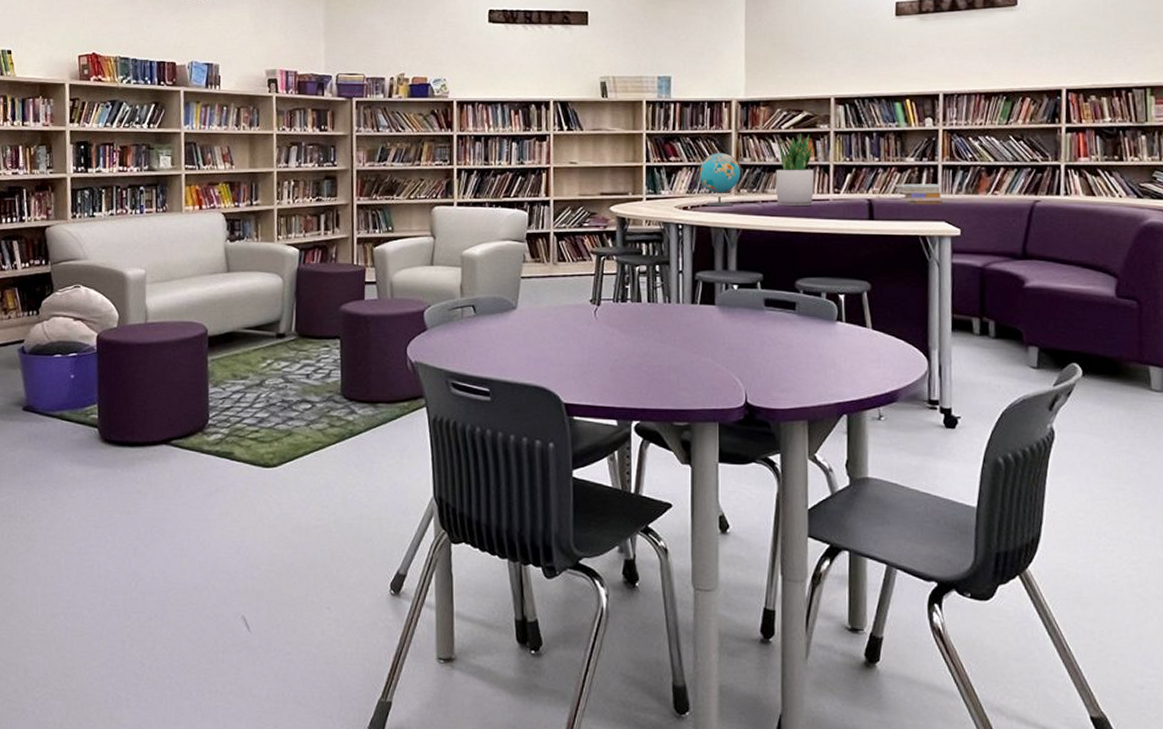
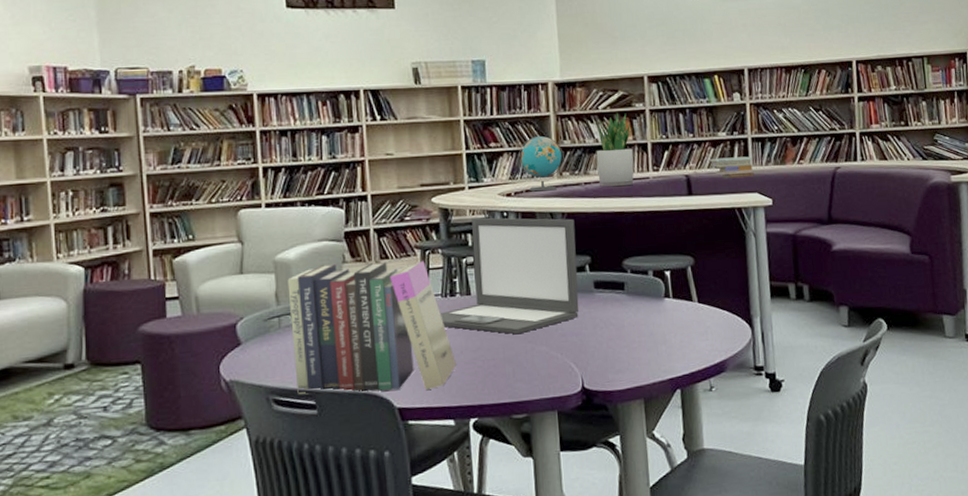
books: none [472,262,622,389] -> present [287,260,456,395]
laptop: none [610,228,749,344] -> present [439,217,579,335]

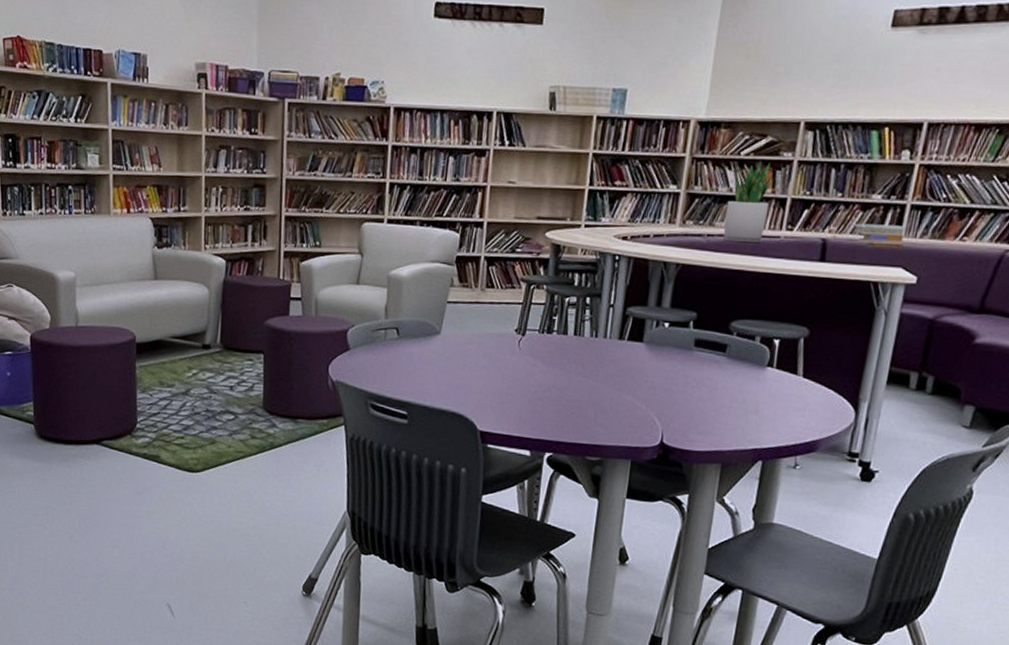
books: present [287,260,456,395] -> none [392,285,542,419]
laptop: present [439,217,579,335] -> none [533,258,688,381]
globe: present [517,136,565,192] -> none [640,179,693,239]

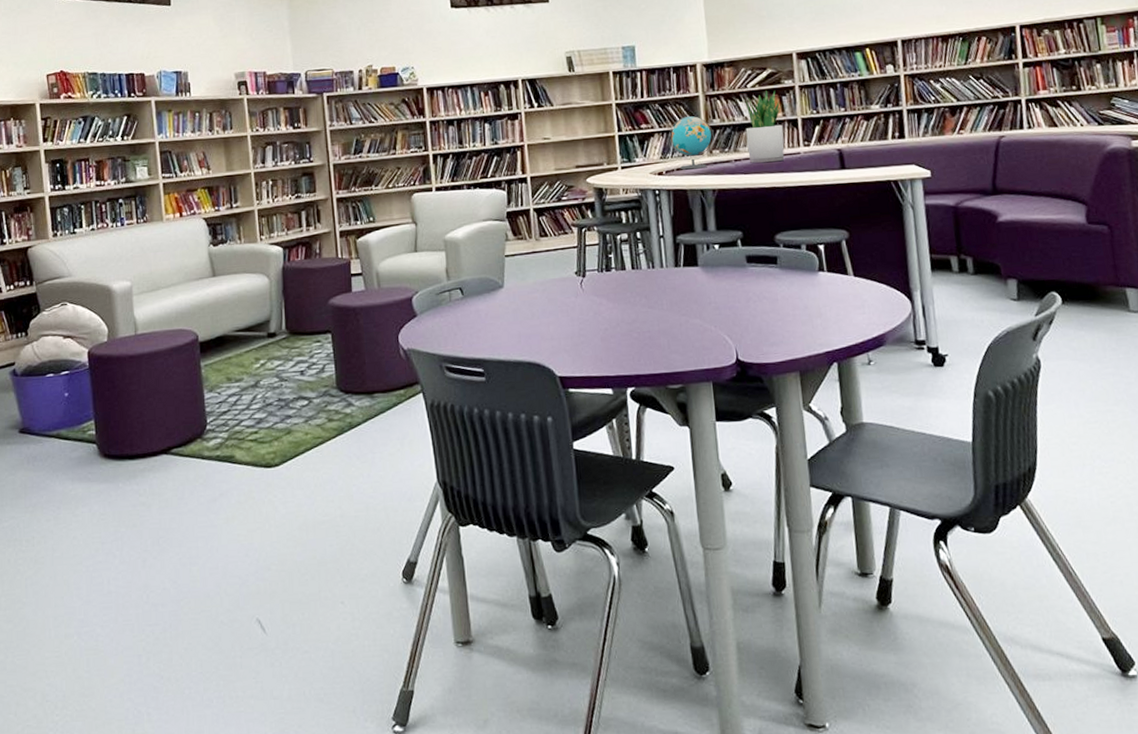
globe: none [640,179,693,239] -> present [667,116,715,170]
books: present [854,223,906,249] -> none [862,128,911,152]

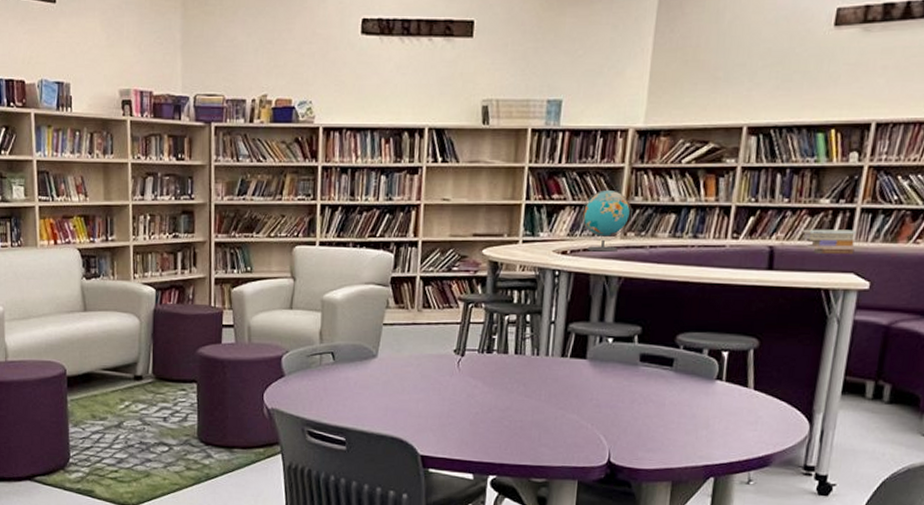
planter: present [745,91,785,164] -> none [666,169,716,253]
books: none [862,128,911,152] -> present [802,229,857,255]

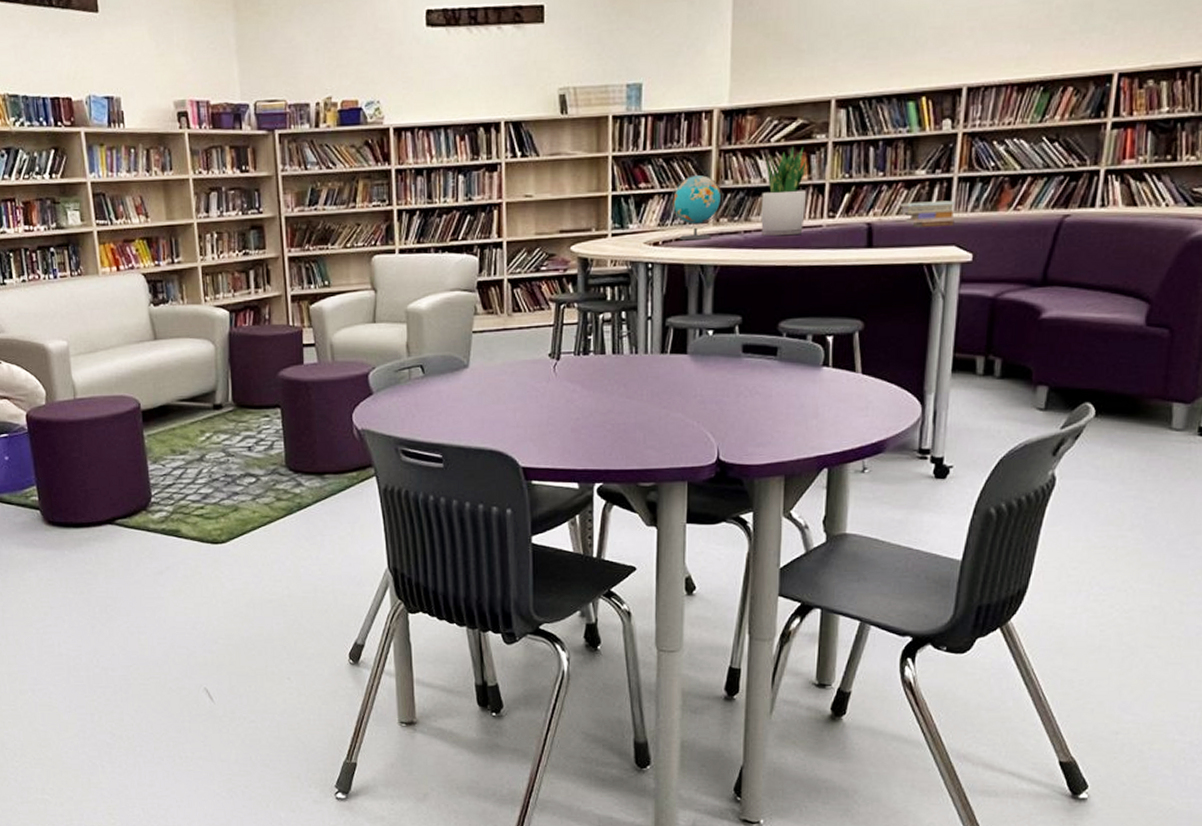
planter: none [666,169,716,253] -> present [761,147,808,237]

